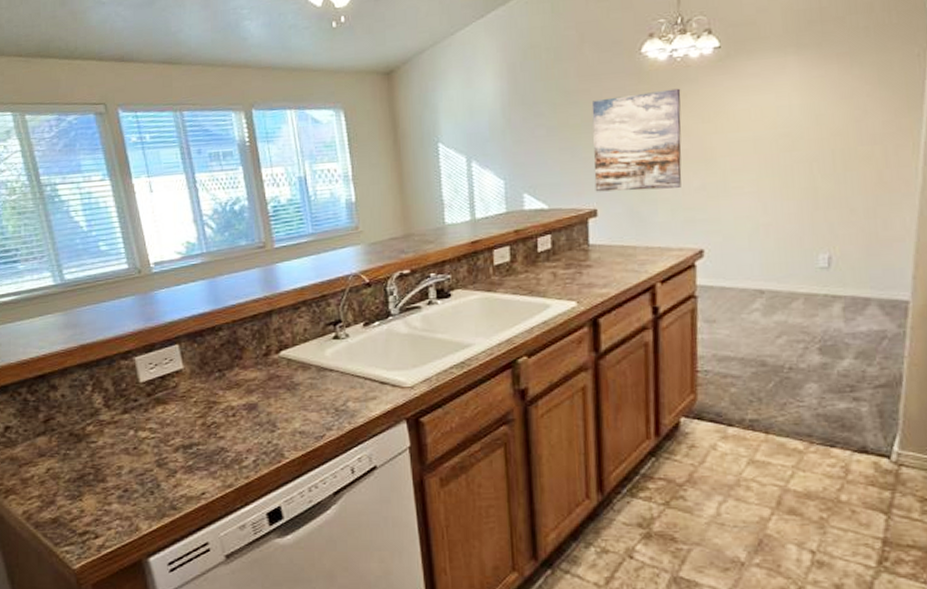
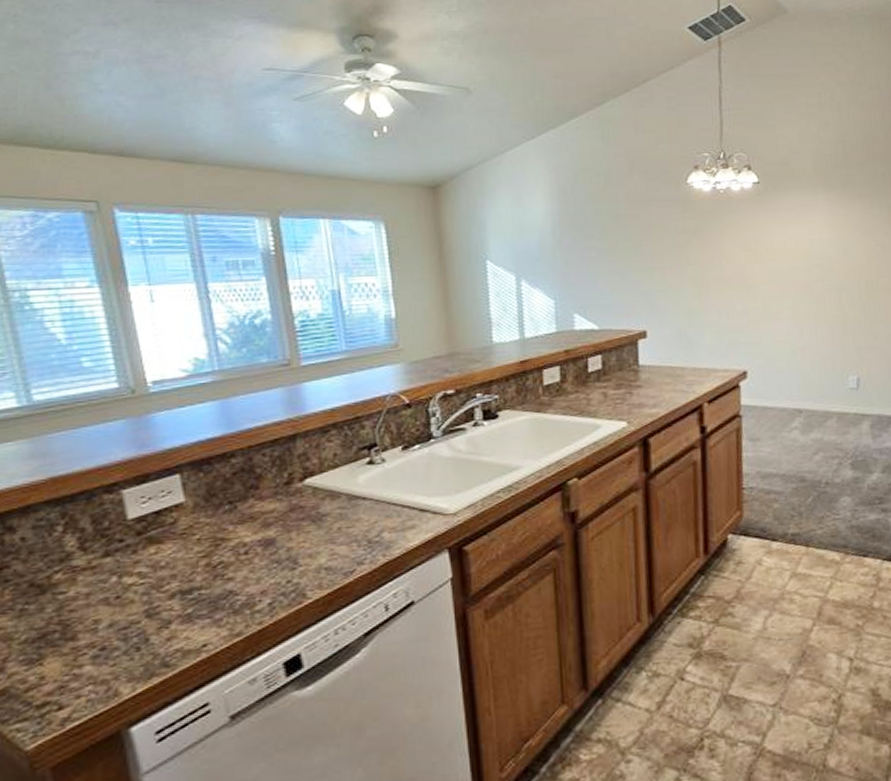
wall art: present [591,88,682,192] -> none [641,218,726,314]

